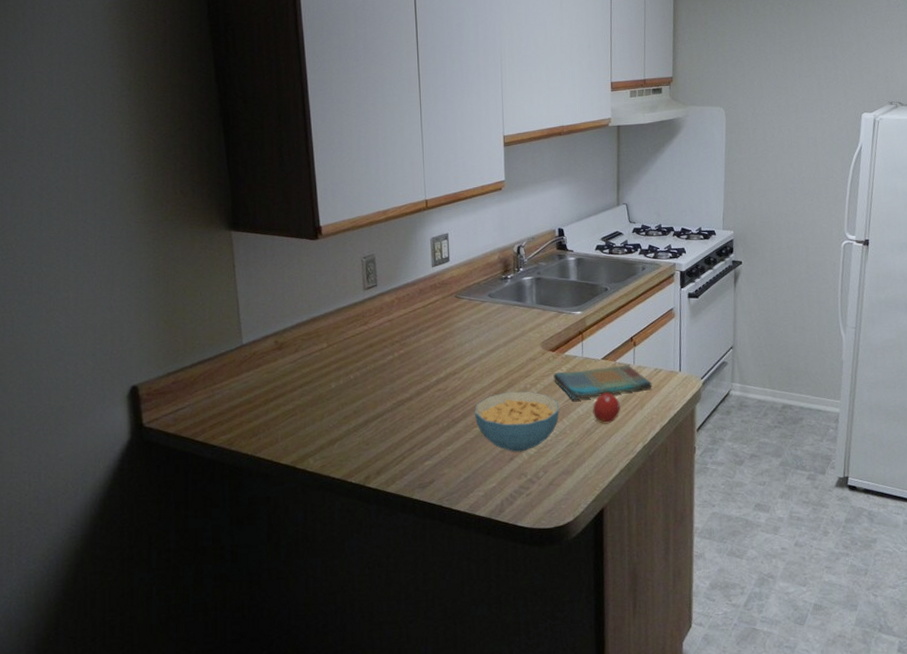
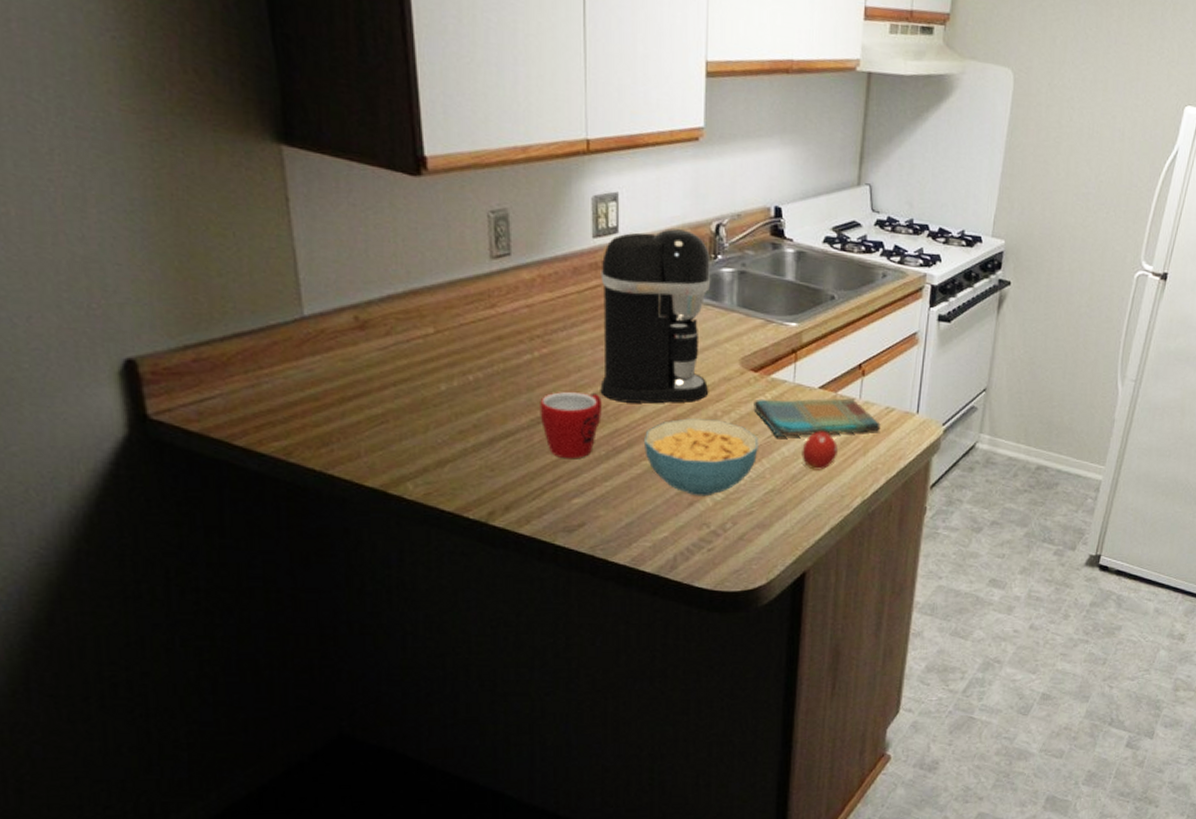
mug: none [399,379,443,431] -> present [540,391,602,459]
coffee maker: none [438,253,519,384] -> present [600,228,711,404]

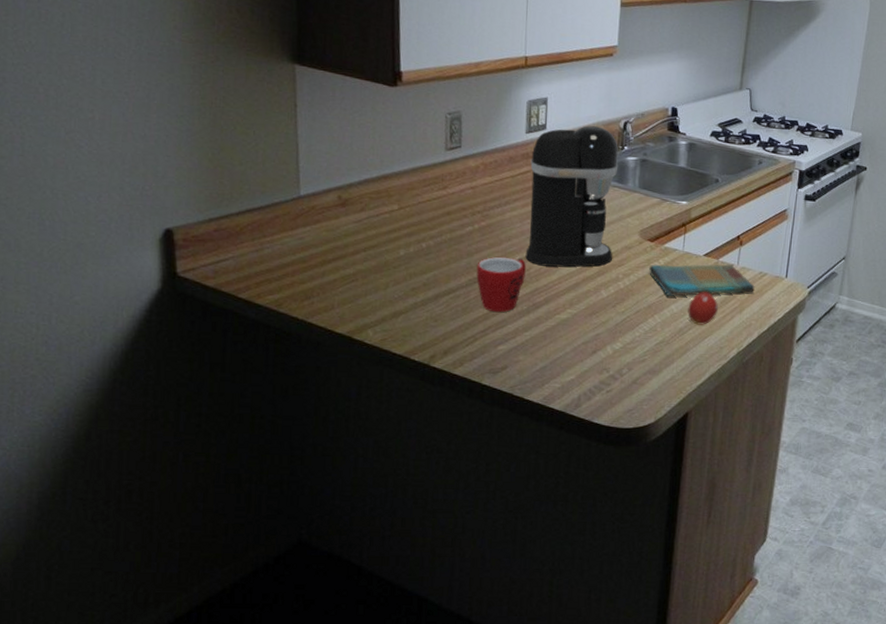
cereal bowl: present [643,418,759,497] -> none [558,280,652,346]

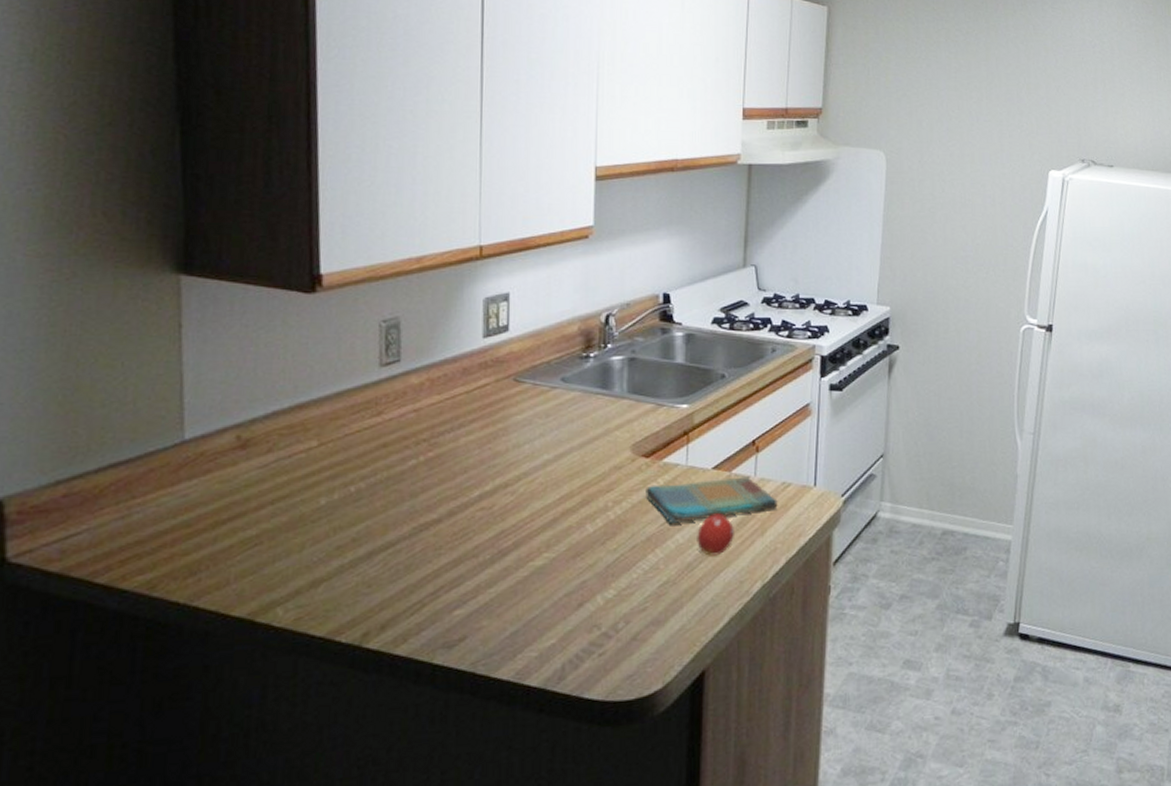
mug: present [476,256,526,313] -> none [422,494,488,567]
coffee maker: present [525,125,619,267] -> none [486,323,601,501]

